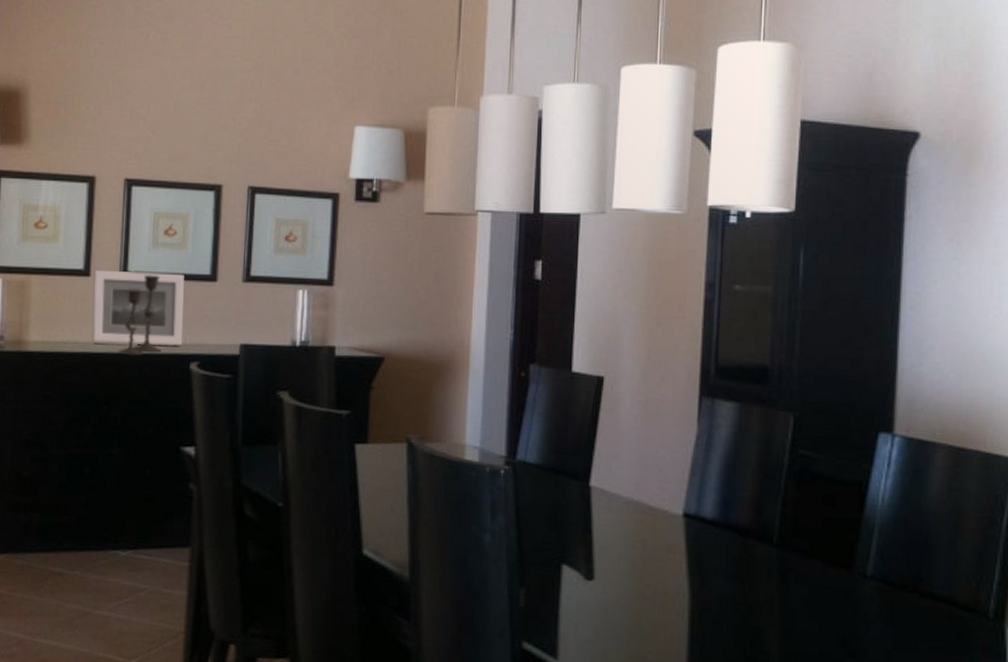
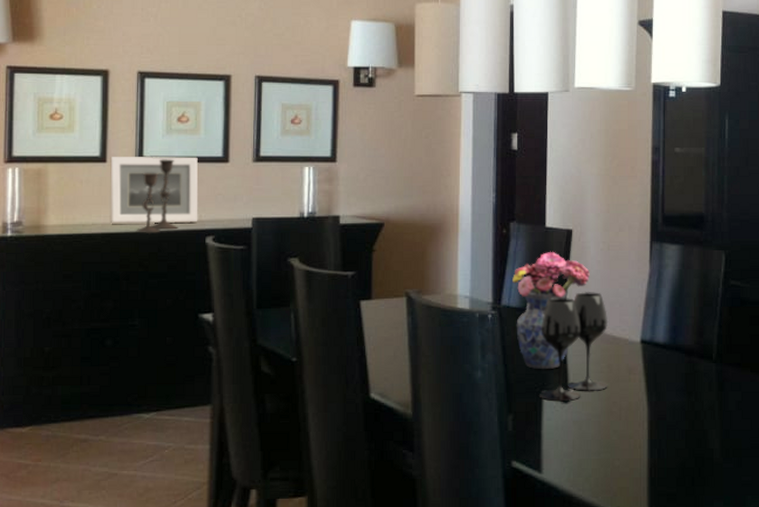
flower arrangement: none [530,401,623,540] -> present [512,252,590,370]
wine glass: none [558,451,645,578] -> present [540,292,609,401]

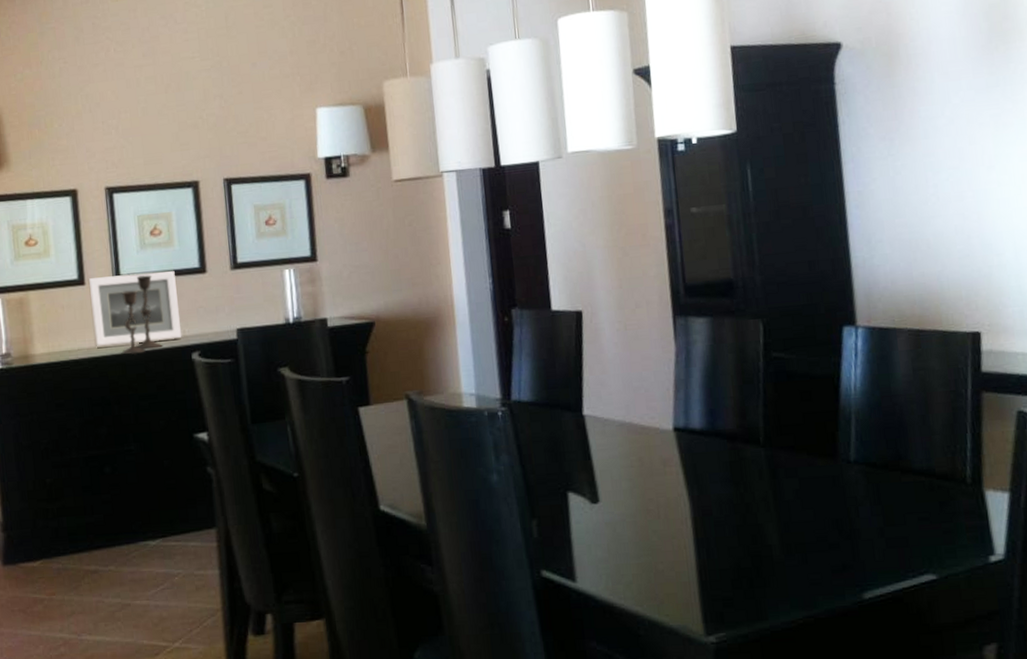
flower arrangement: present [512,252,590,370] -> none [520,337,608,469]
wine glass: present [540,292,609,401] -> none [558,378,641,502]

